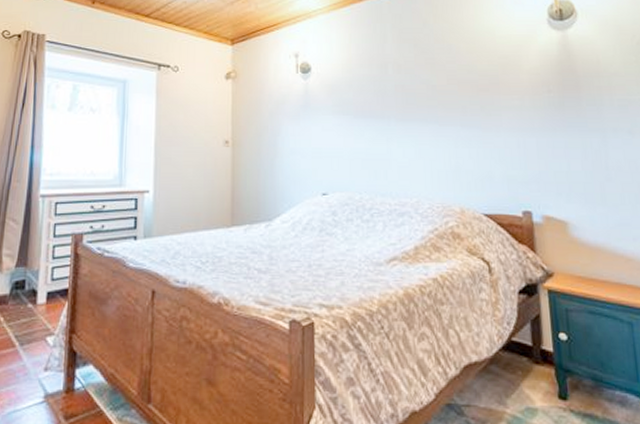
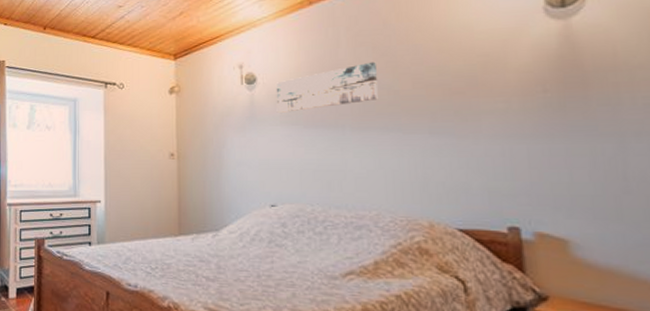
wall art: none [329,58,419,102] -> present [276,61,378,113]

